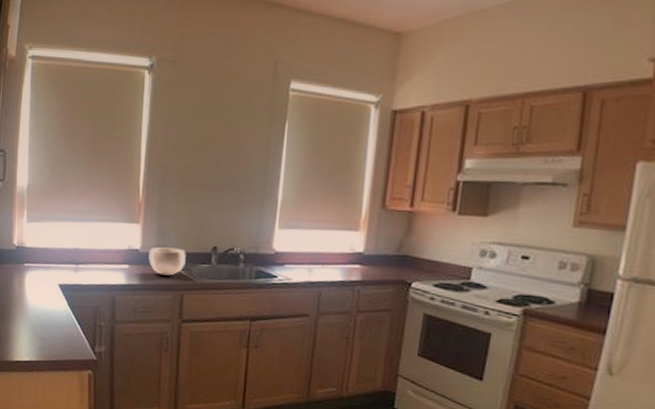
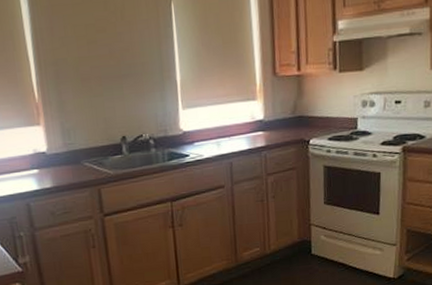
bowl: present [148,247,186,276] -> none [56,144,97,174]

